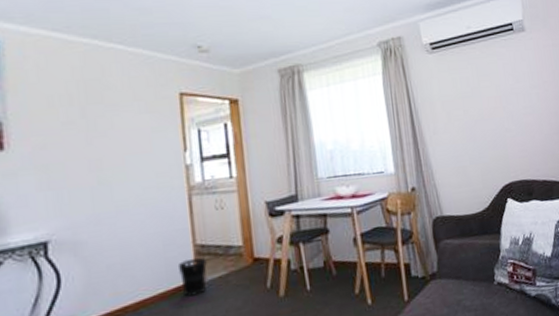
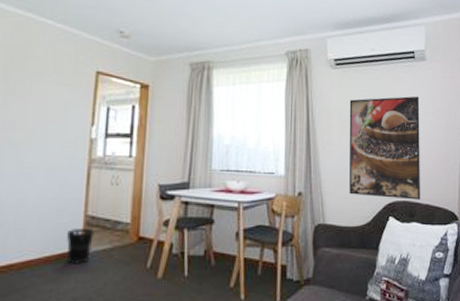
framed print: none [451,70,536,182] -> present [349,96,420,200]

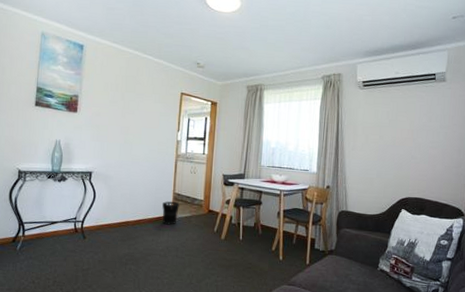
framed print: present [349,96,420,200] -> none [369,112,437,197]

